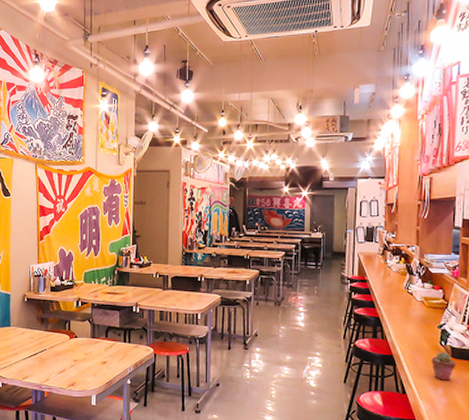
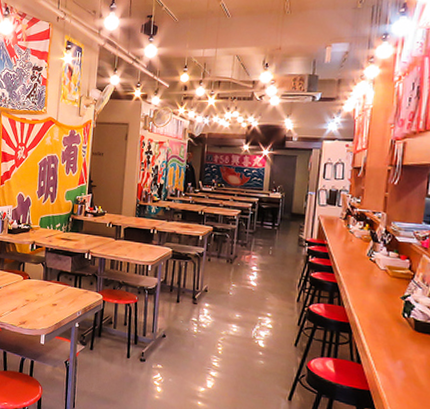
potted succulent: present [431,352,457,381] -> none [391,324,420,355]

